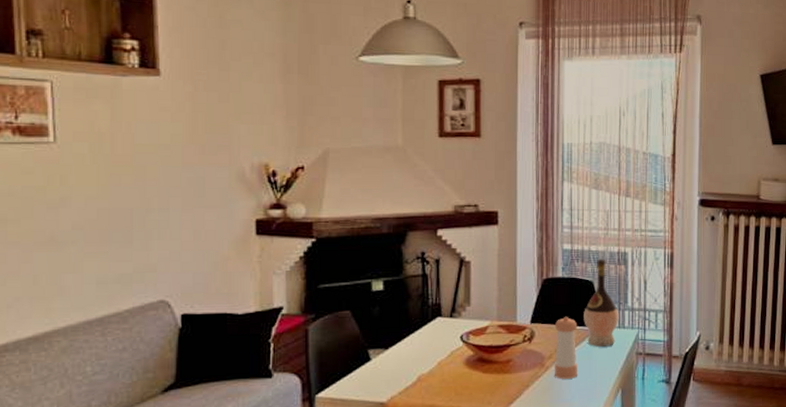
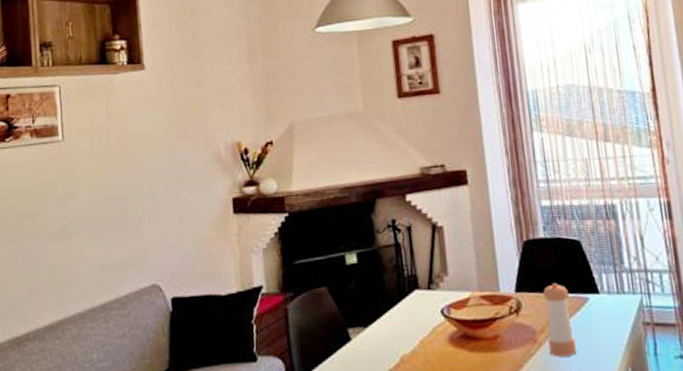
wine bottle: present [584,259,619,347] -> none [574,214,617,317]

